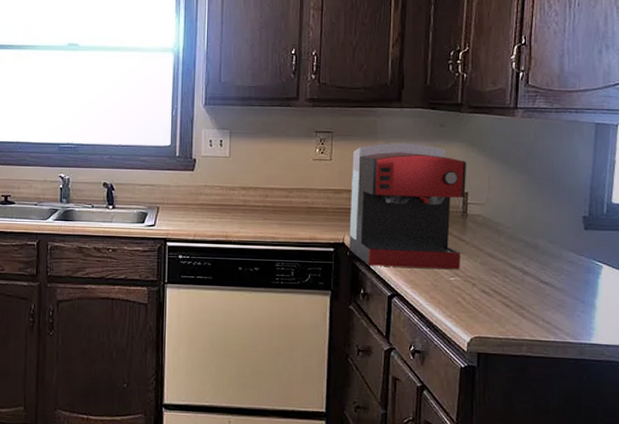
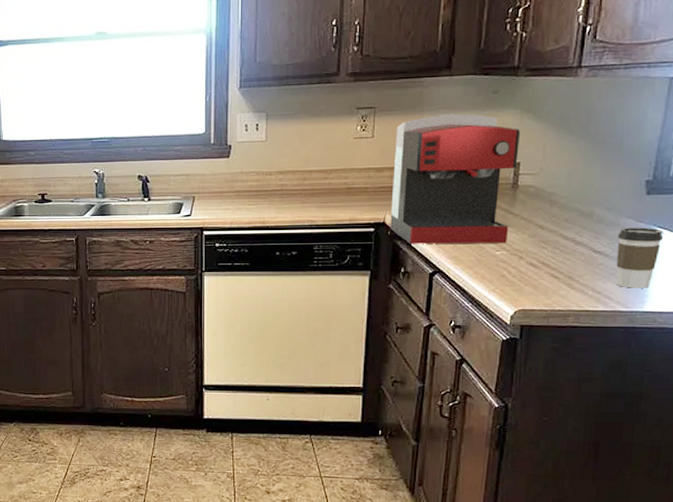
coffee cup: none [562,260,603,321] -> present [616,227,663,288]

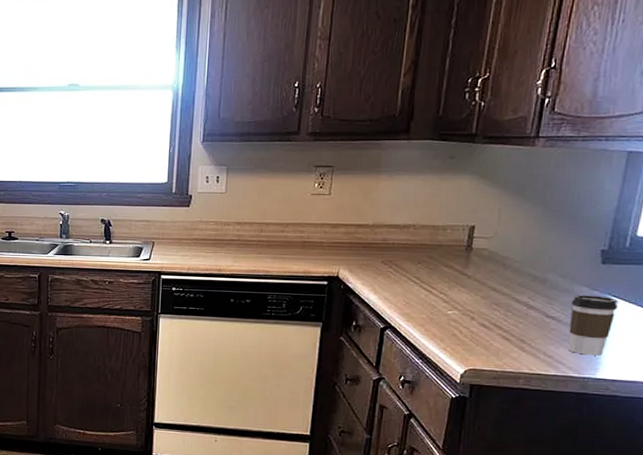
coffee maker: present [390,114,520,244] -> none [343,176,476,303]

